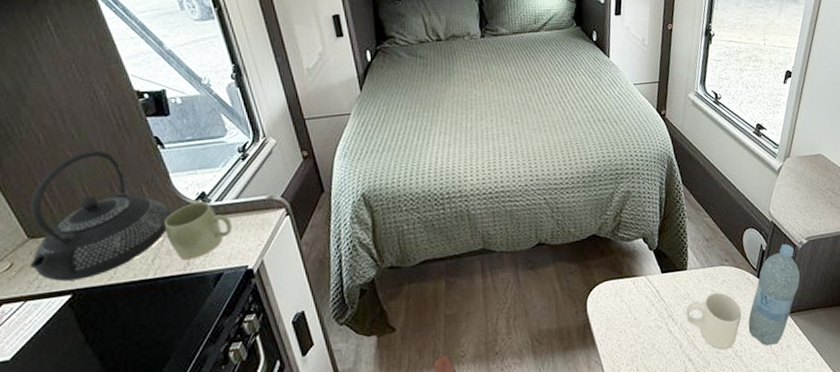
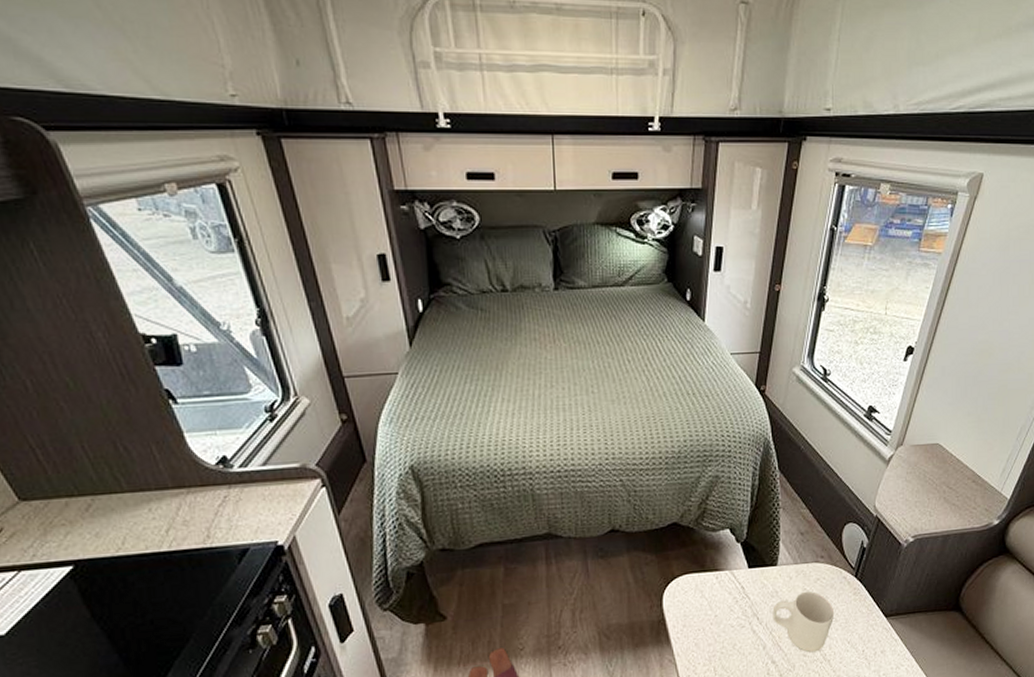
teapot: present [29,150,171,282] -> none [19,402,187,551]
mug: present [163,202,232,260] -> none [178,467,259,532]
water bottle: present [748,243,800,346] -> none [840,541,902,650]

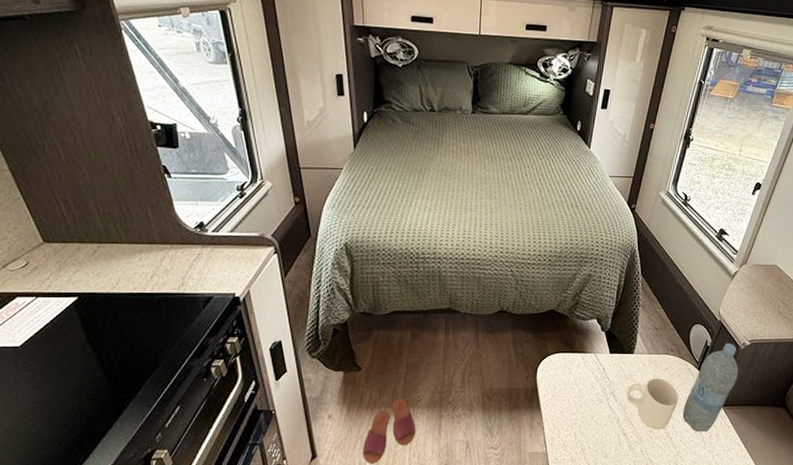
water bottle: none [840,541,902,650] -> present [682,342,738,432]

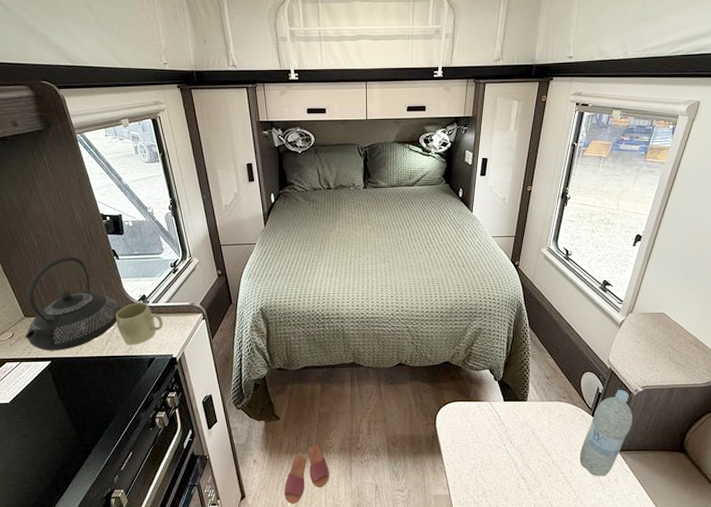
teapot: none [42,171,171,285] -> present [24,256,121,351]
mug: none [164,230,225,281] -> present [115,302,163,345]
cup: present [626,377,679,430] -> none [523,424,575,474]

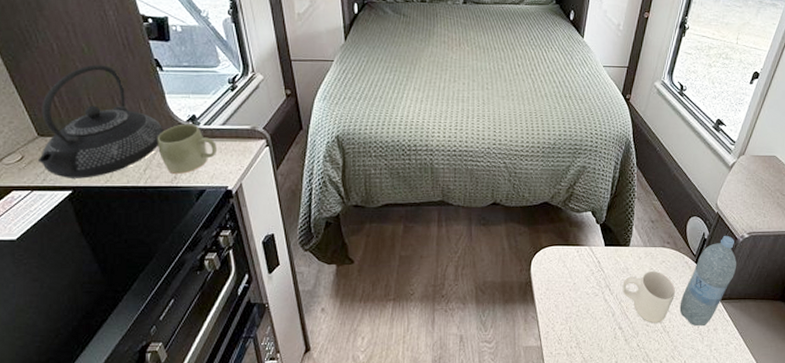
slippers: present [284,445,329,503] -> none [356,291,409,357]
cup: none [523,424,575,474] -> present [622,270,676,323]

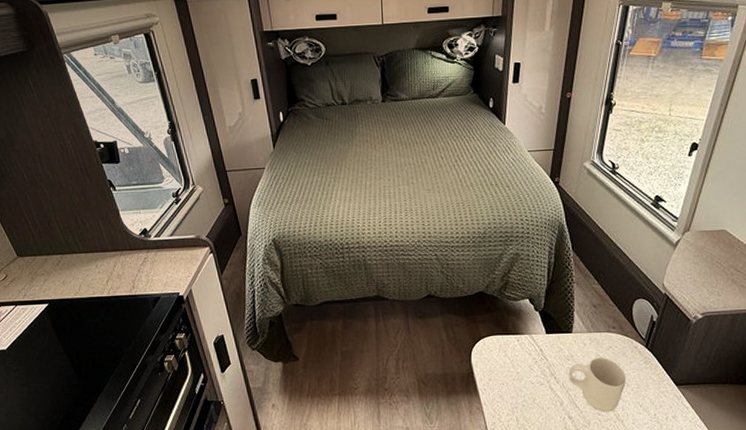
teapot: present [37,64,164,179] -> none [18,189,121,293]
mug: present [157,124,217,174] -> none [115,237,167,284]
water bottle: present [679,235,737,327] -> none [632,316,692,414]

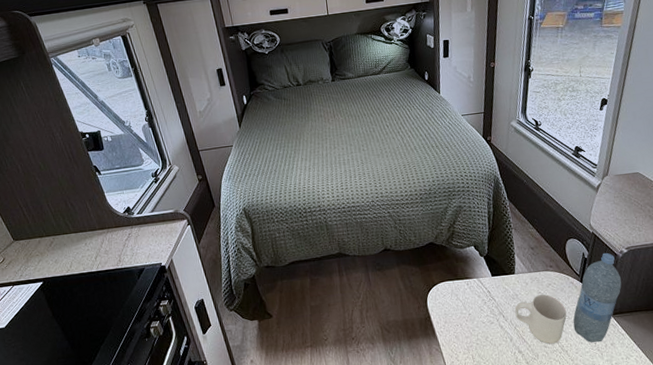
water bottle: none [632,316,692,414] -> present [573,252,622,342]

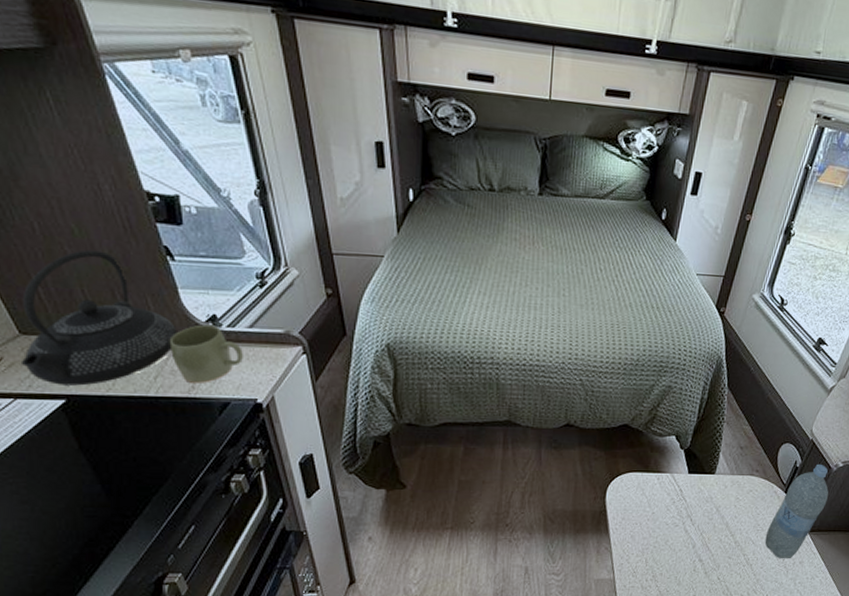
teapot: none [14,176,107,272] -> present [20,250,177,386]
mug: none [102,214,150,258] -> present [169,324,243,383]
cup: present [514,294,567,344] -> none [704,500,762,556]

